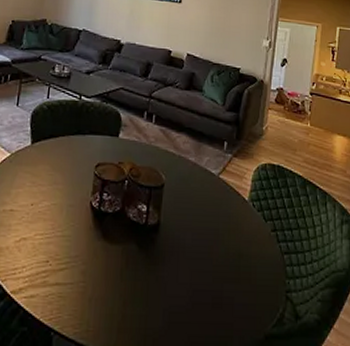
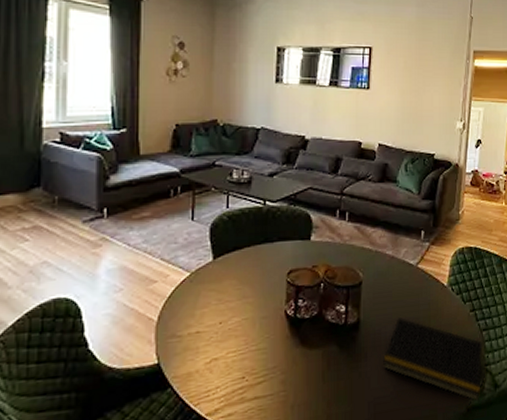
notepad: none [179,226,284,330] -> present [382,318,483,402]

